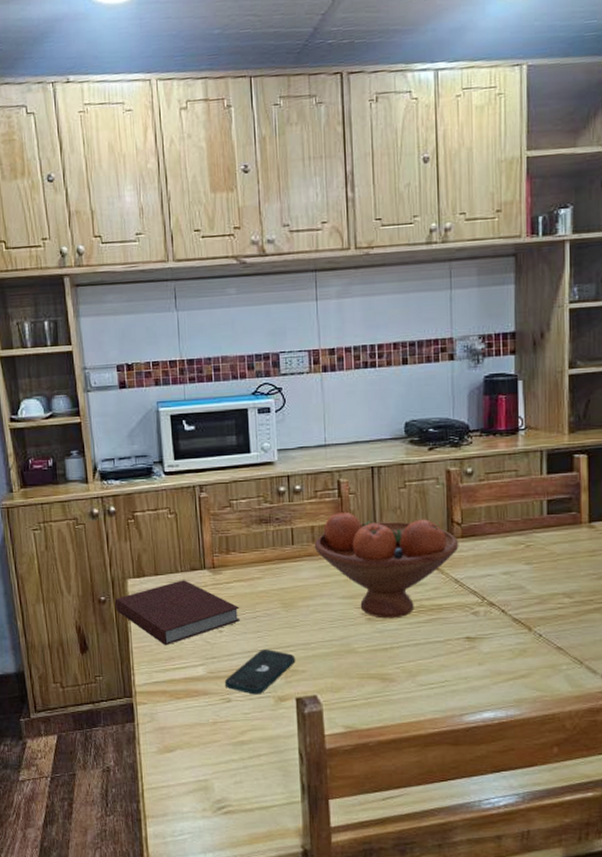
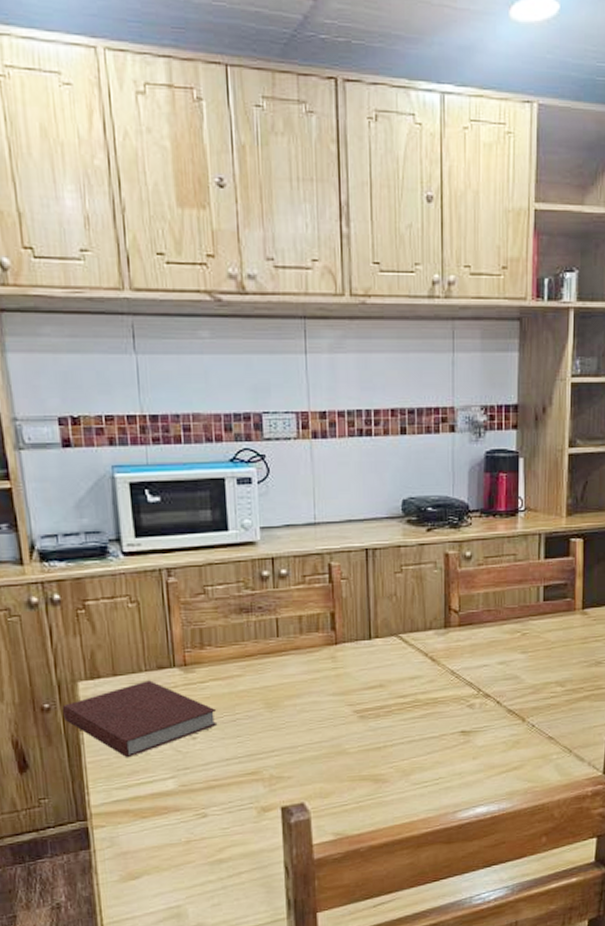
smartphone: present [224,649,296,695] -> none [199,755,281,807]
fruit bowl: present [314,512,459,619] -> none [301,600,456,716]

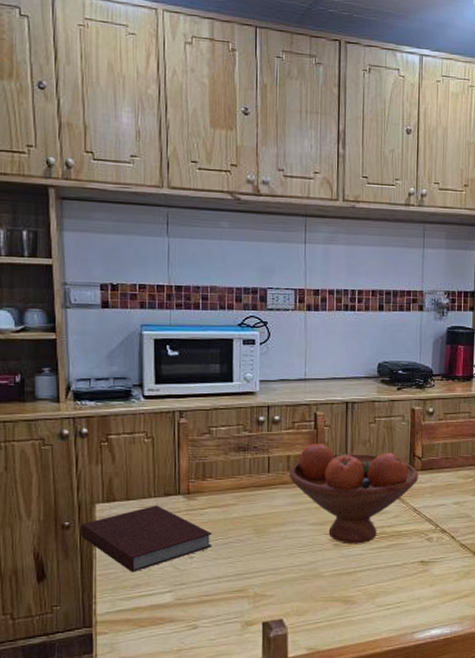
fruit bowl: none [301,600,456,716] -> present [289,444,419,544]

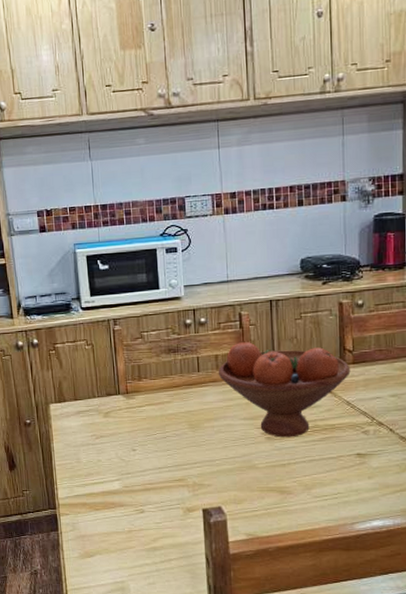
notebook: present [79,505,213,573] -> none [38,404,152,463]

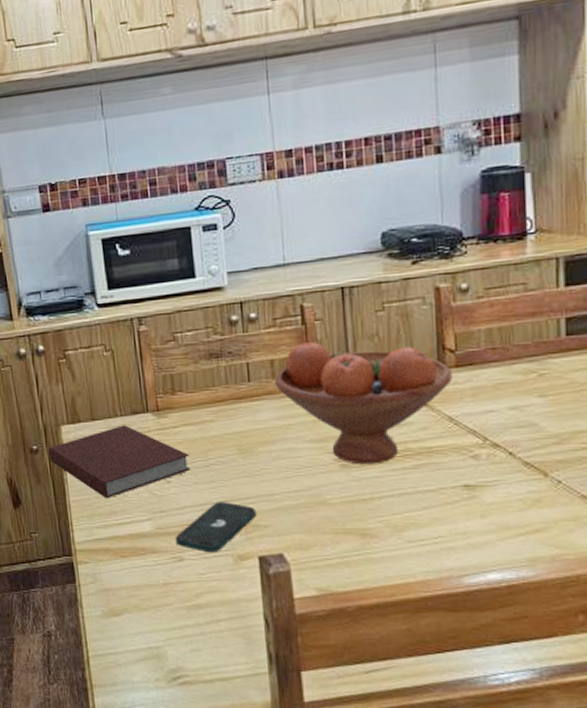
notebook: none [38,404,152,463] -> present [48,425,191,499]
smartphone: none [138,466,202,506] -> present [175,502,257,553]

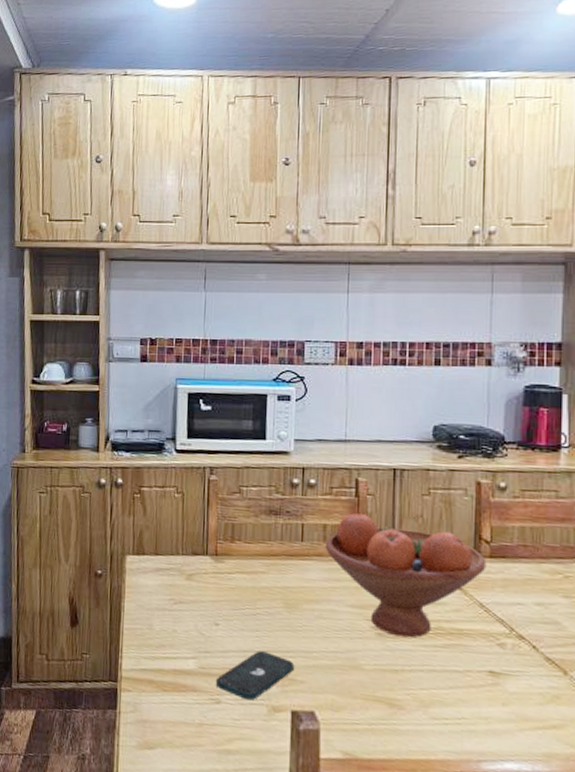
notebook: present [48,425,191,499] -> none [110,563,240,632]

